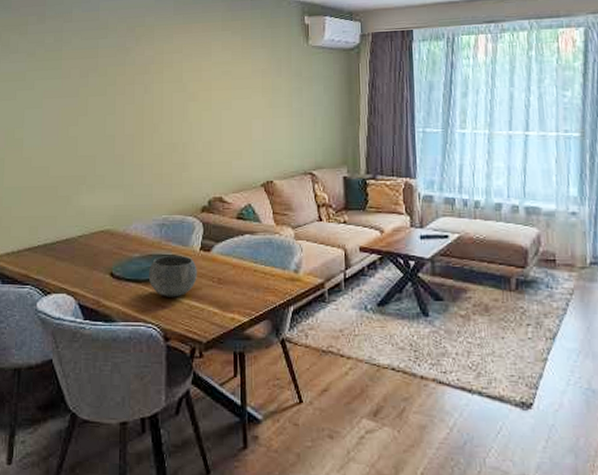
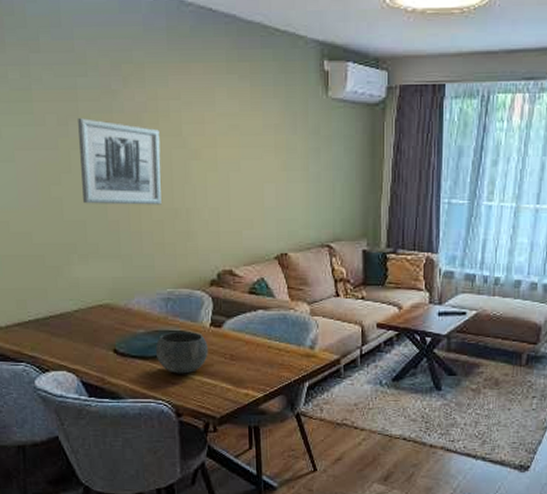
wall art: none [95,71,163,141] -> present [78,118,162,205]

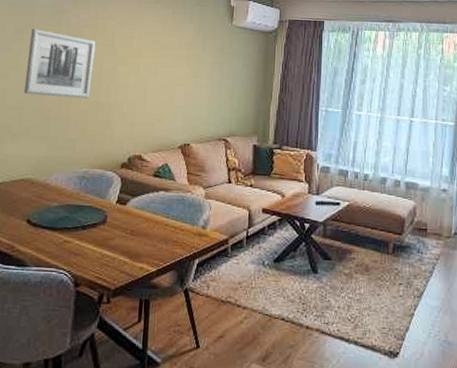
bowl: present [155,332,208,374] -> none [64,206,112,246]

